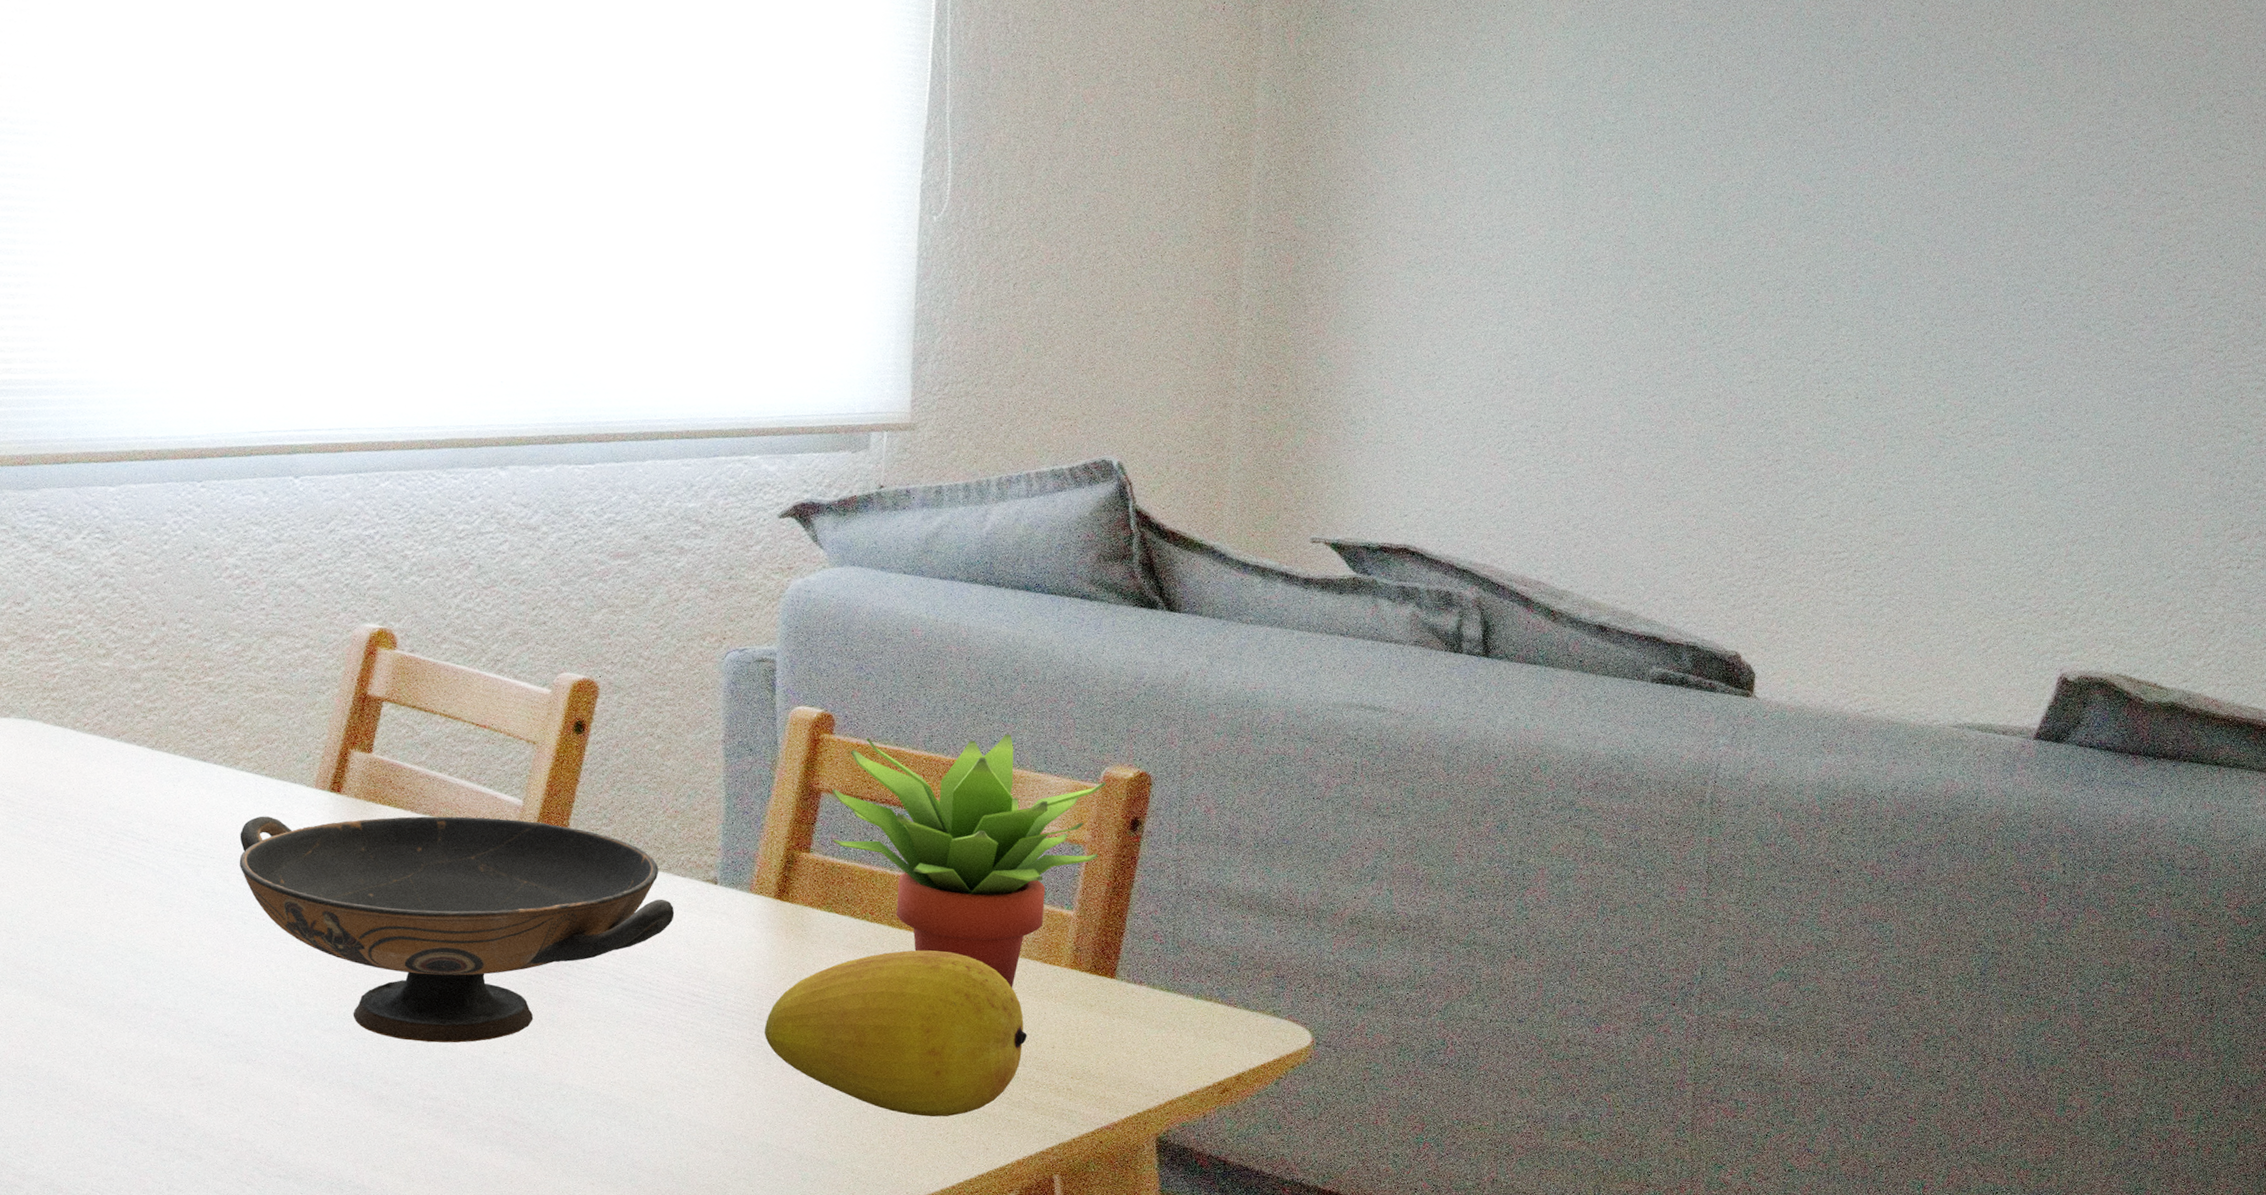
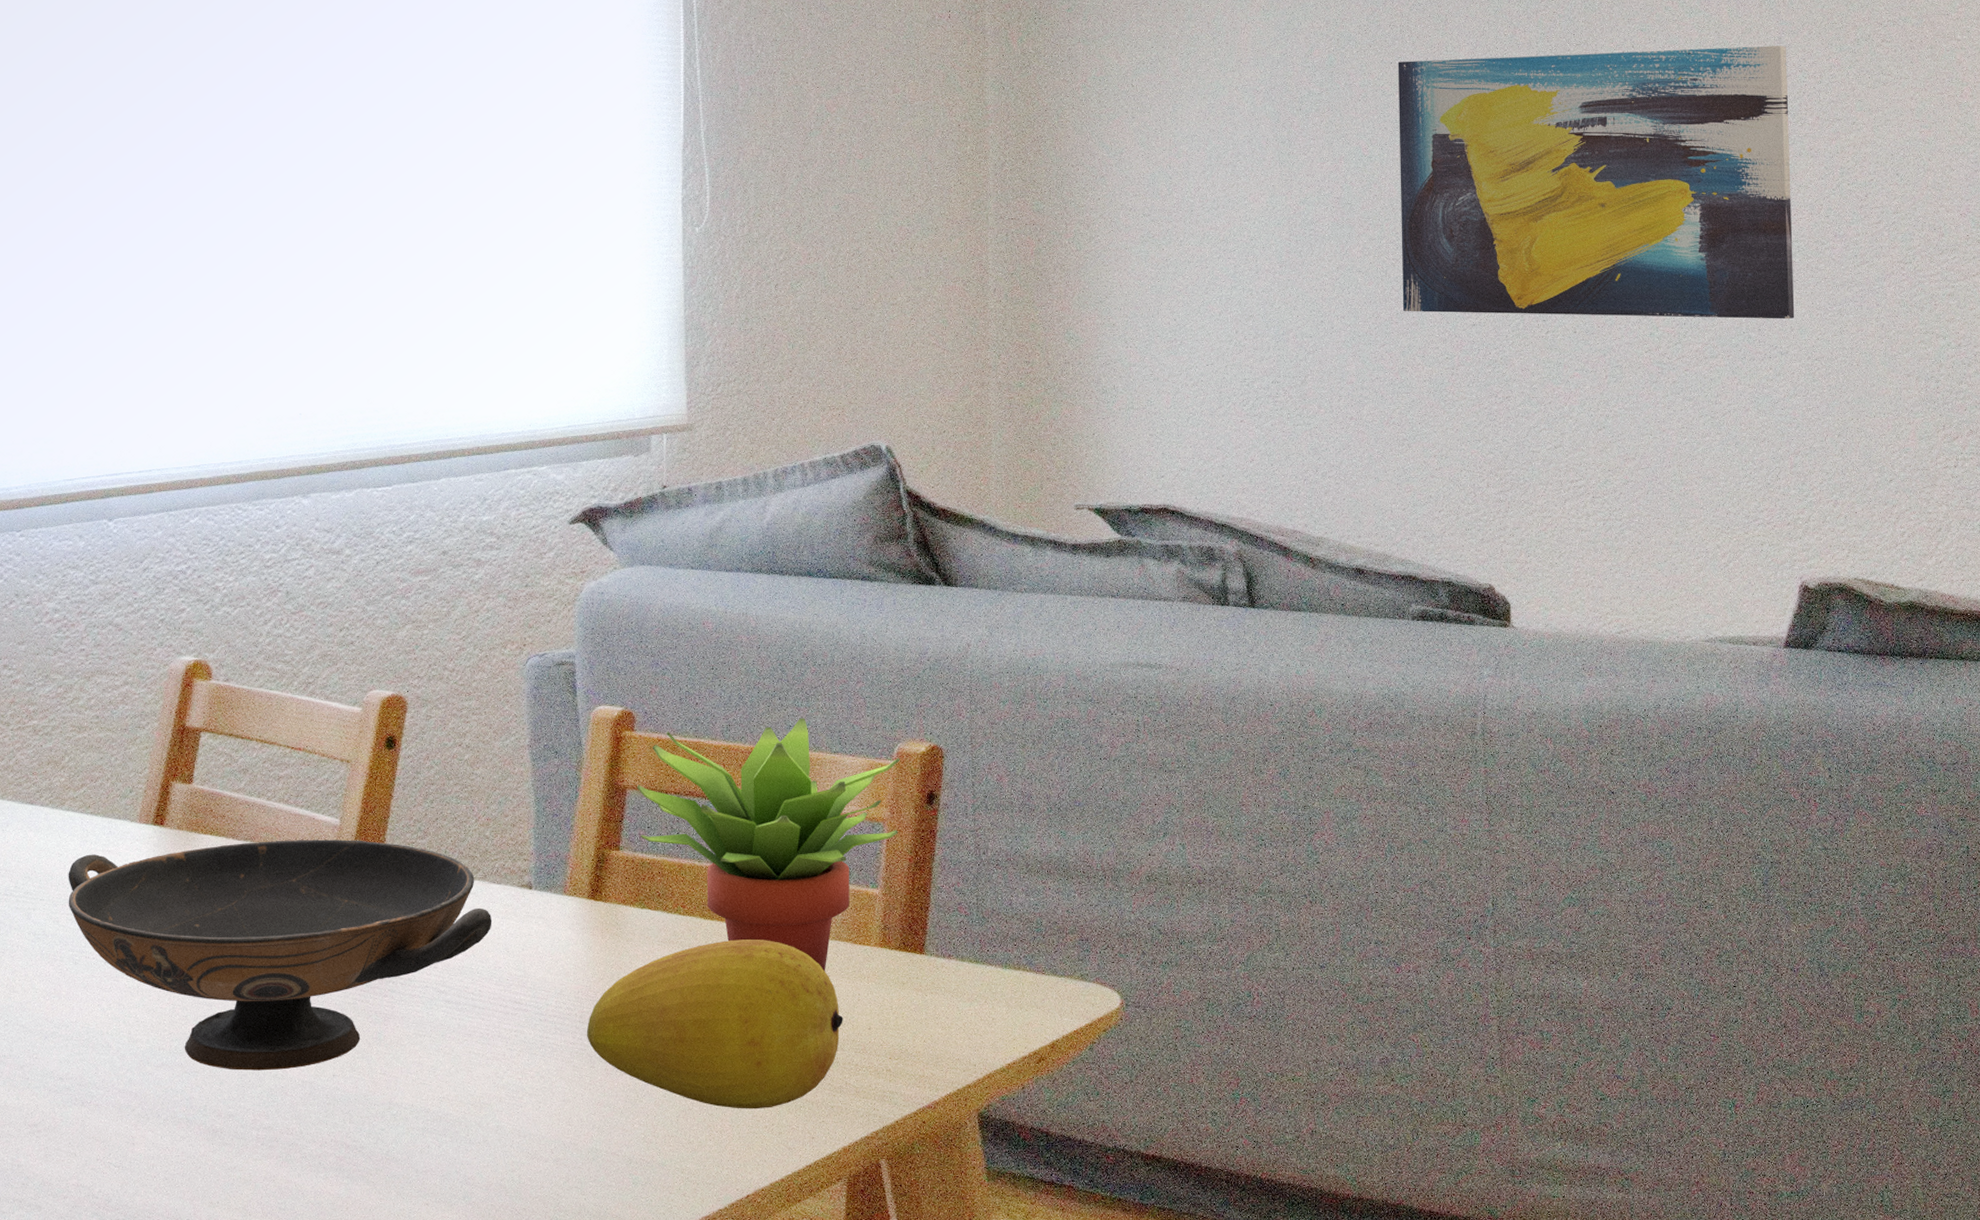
wall art: none [1677,94,2122,402] -> present [1398,45,1795,320]

